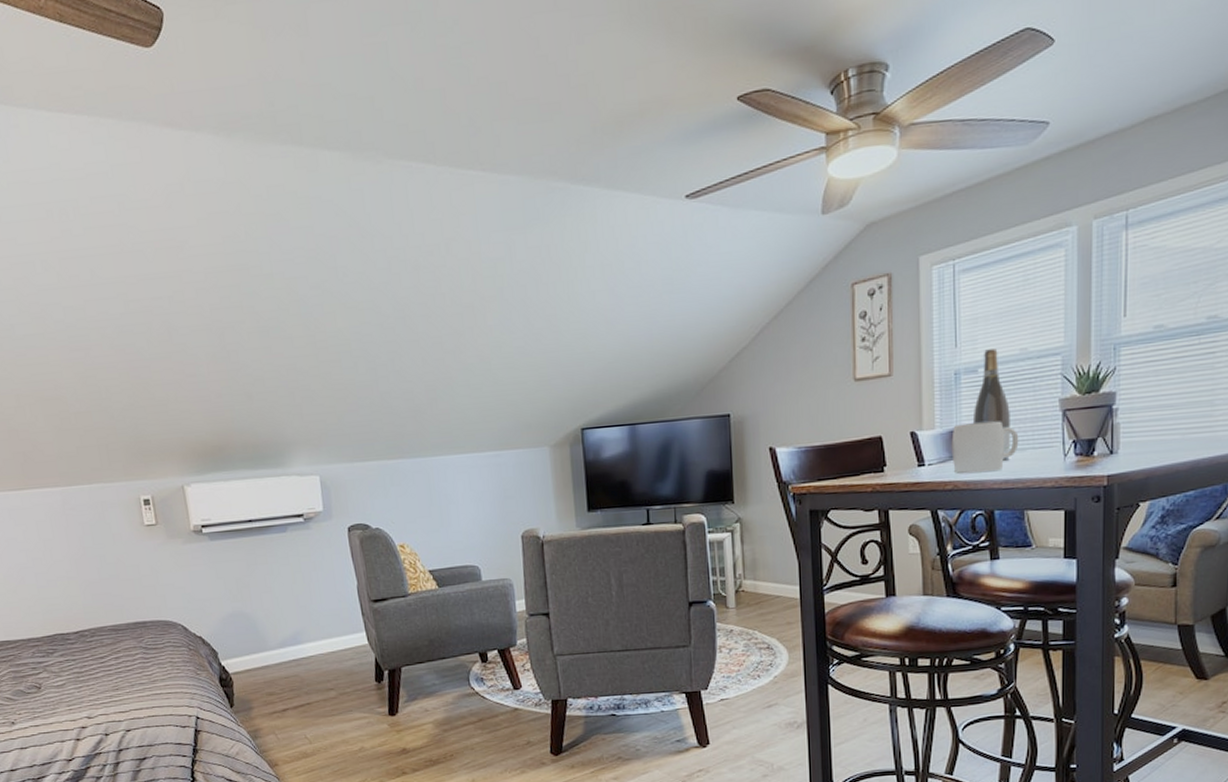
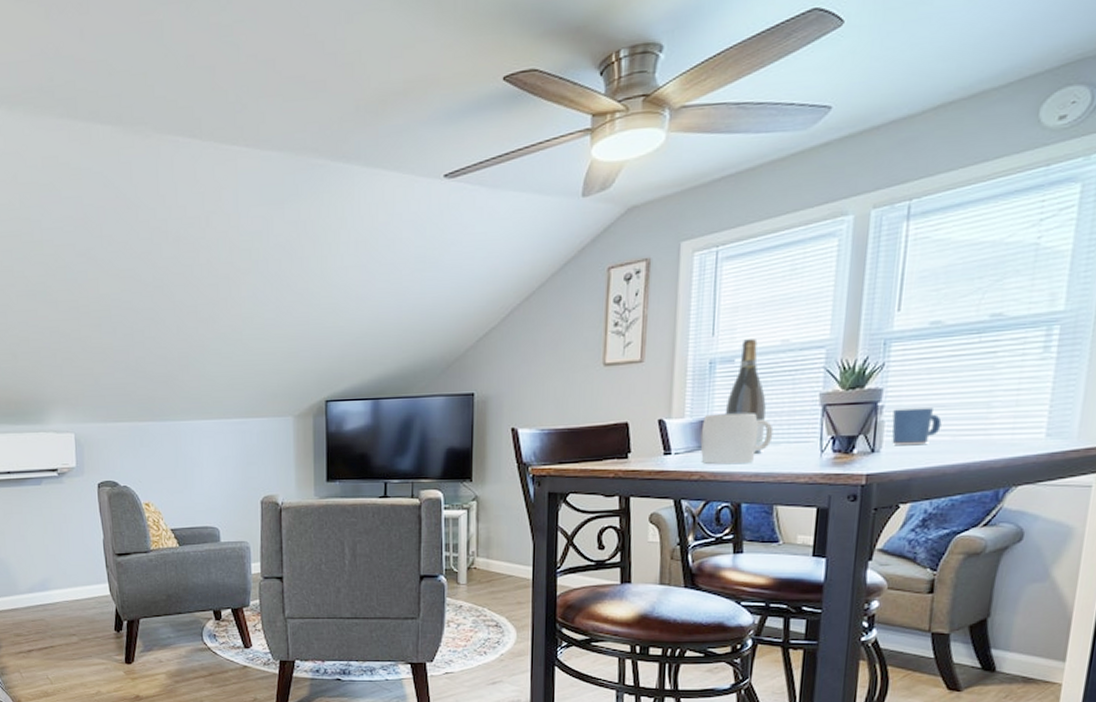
mug: none [1127,408,1171,445] -> present [892,408,942,445]

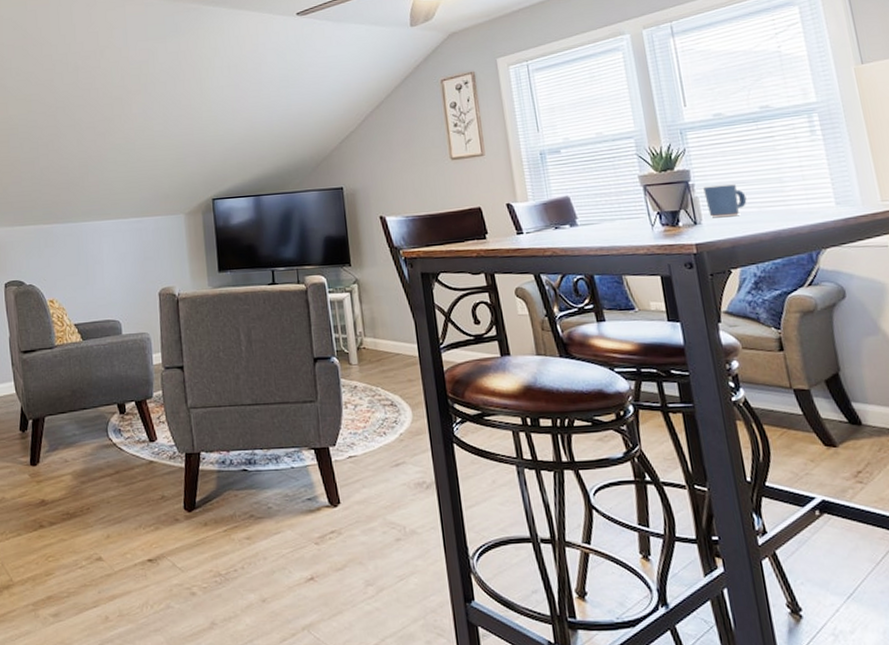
mug: present [700,413,774,465] -> none [544,194,608,242]
wine bottle: present [725,339,766,455] -> none [561,133,601,231]

